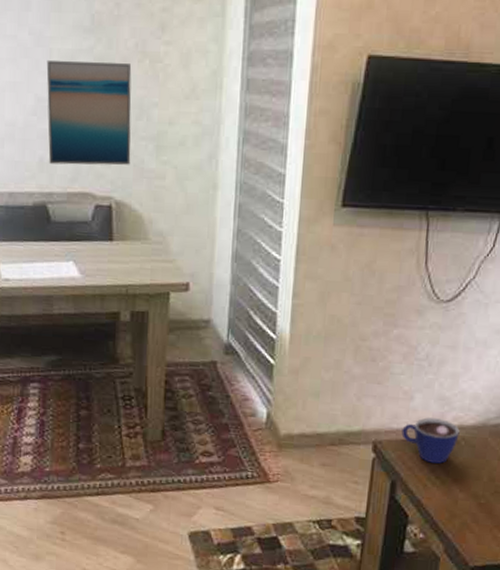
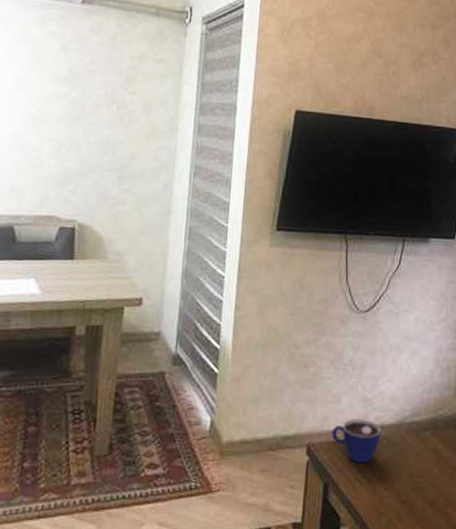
wall art: present [46,59,132,166] -> none [19,101,101,193]

